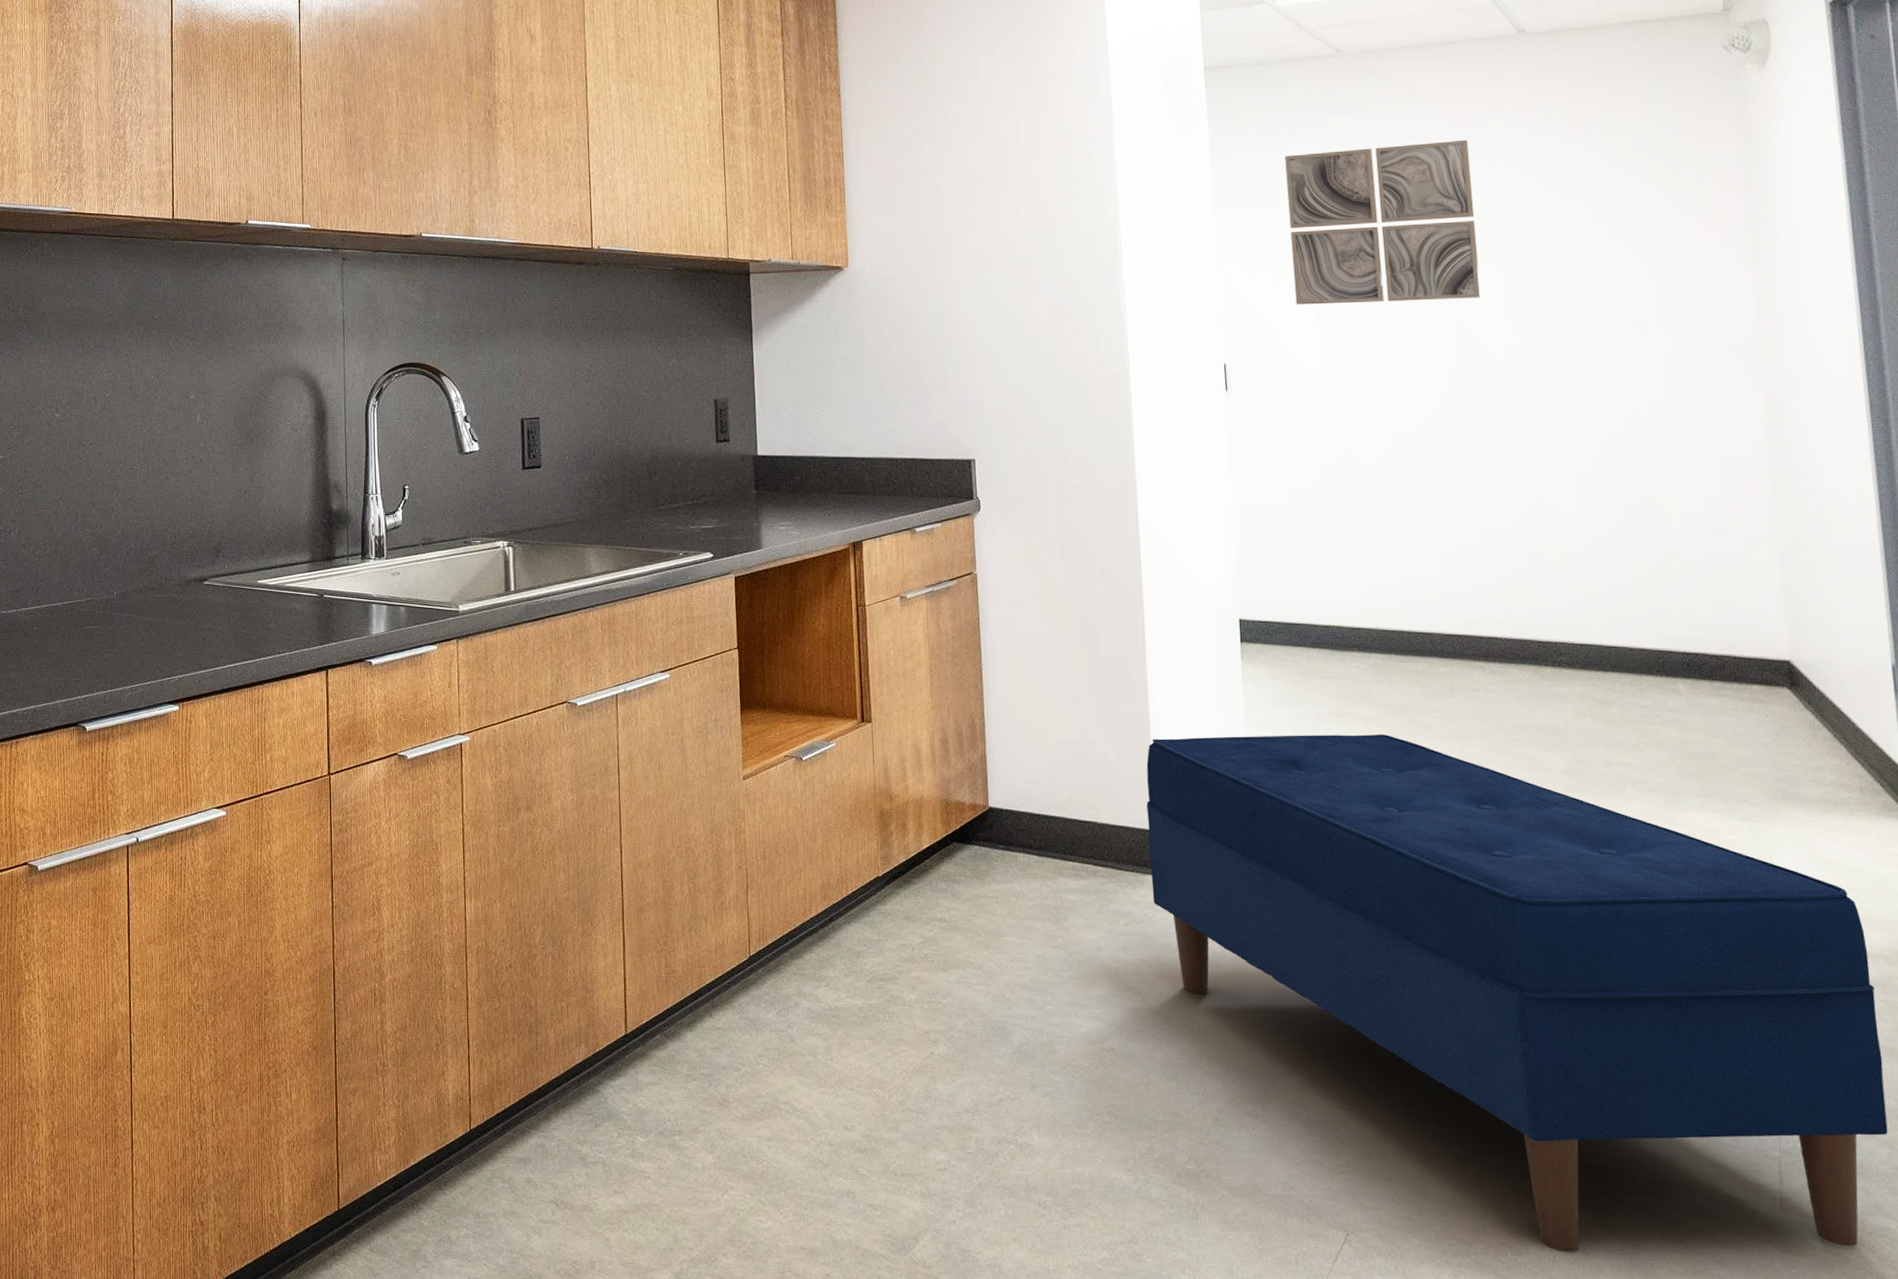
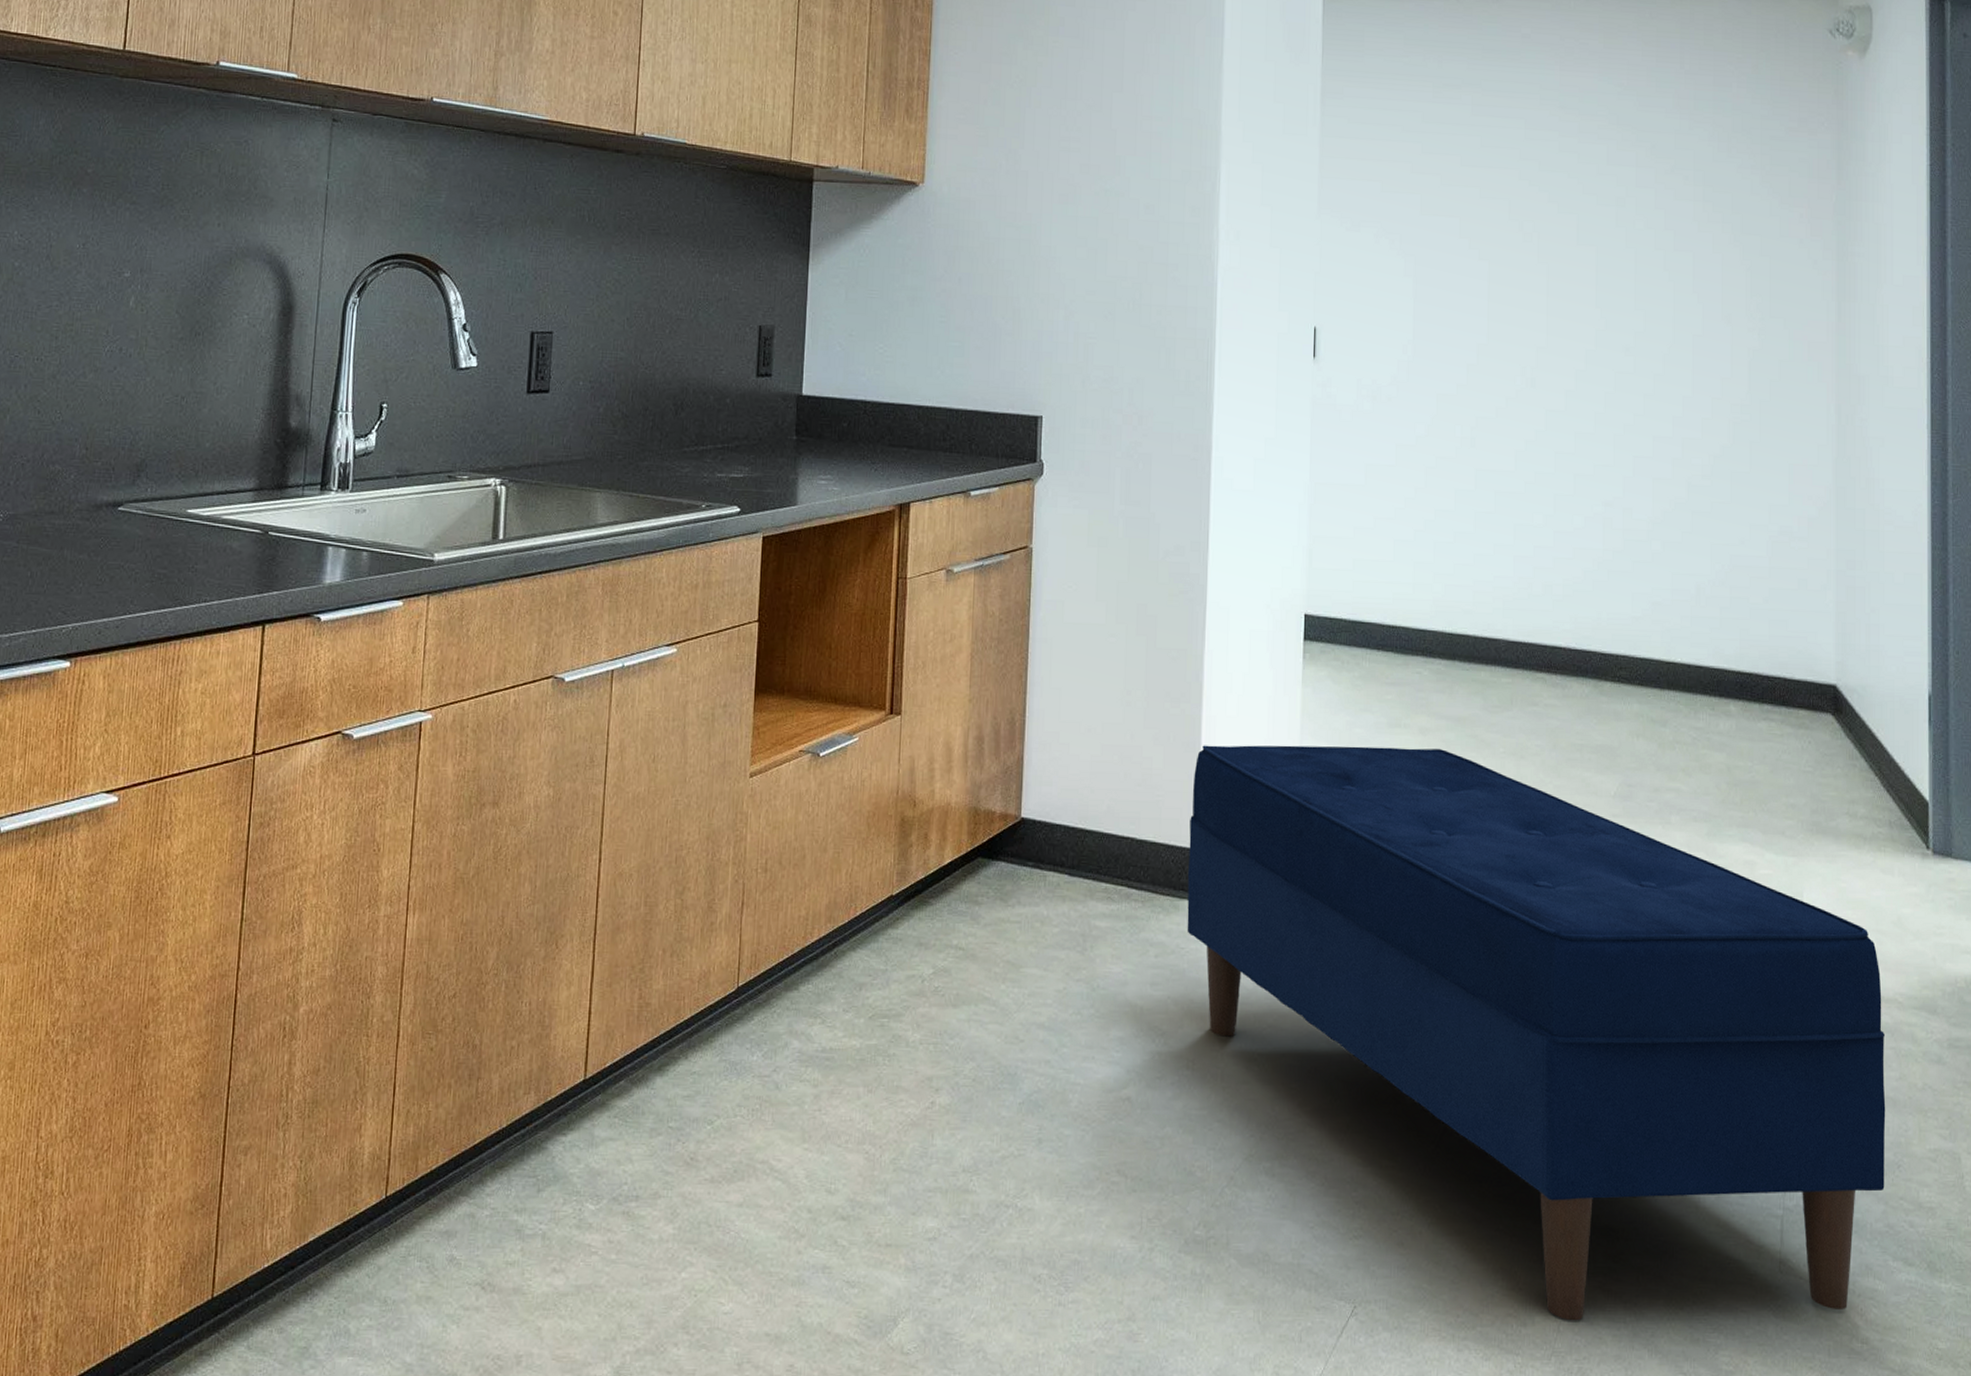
wall art: present [1285,139,1482,305] -> none [1393,101,1580,276]

